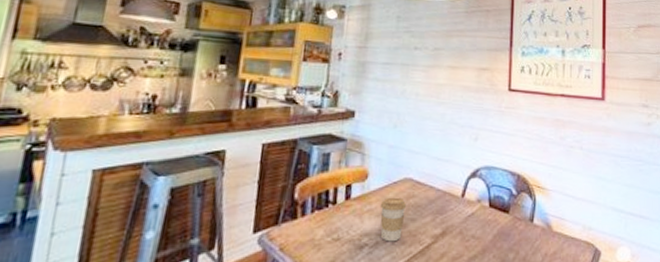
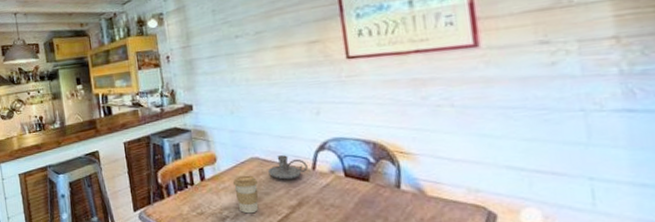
candle holder: none [419,179,457,206] -> present [268,155,308,180]

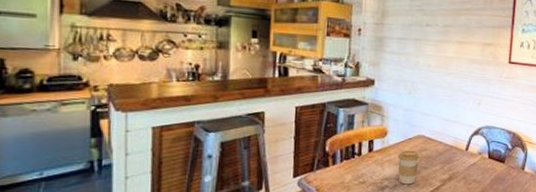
candle holder: present [268,155,308,180] -> none [430,136,462,157]

